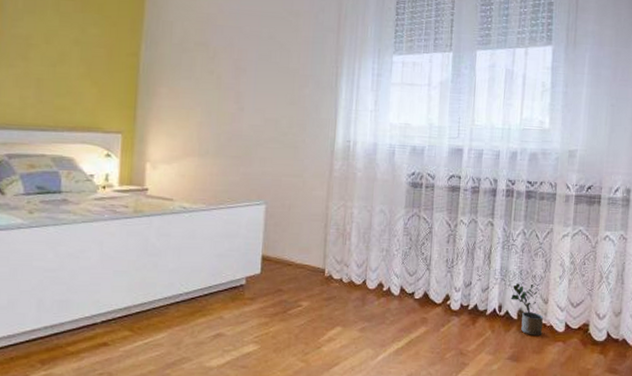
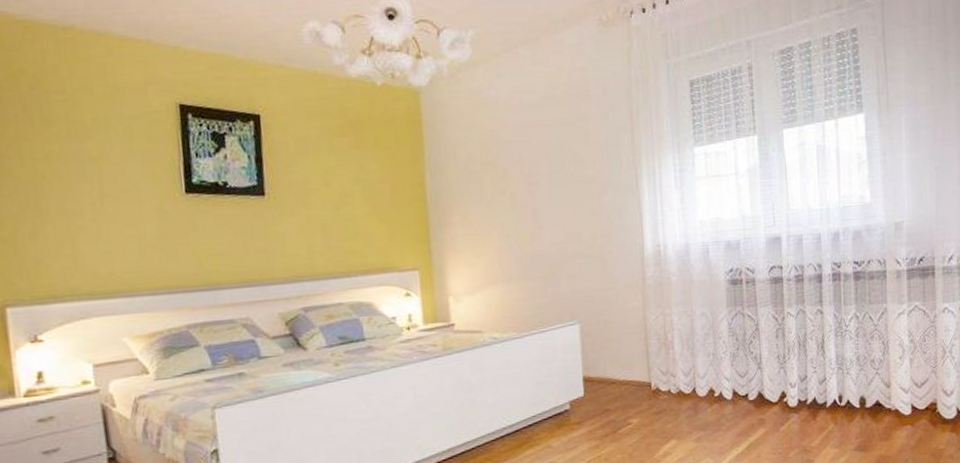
potted plant: present [510,283,544,337] -> none [850,369,889,423]

